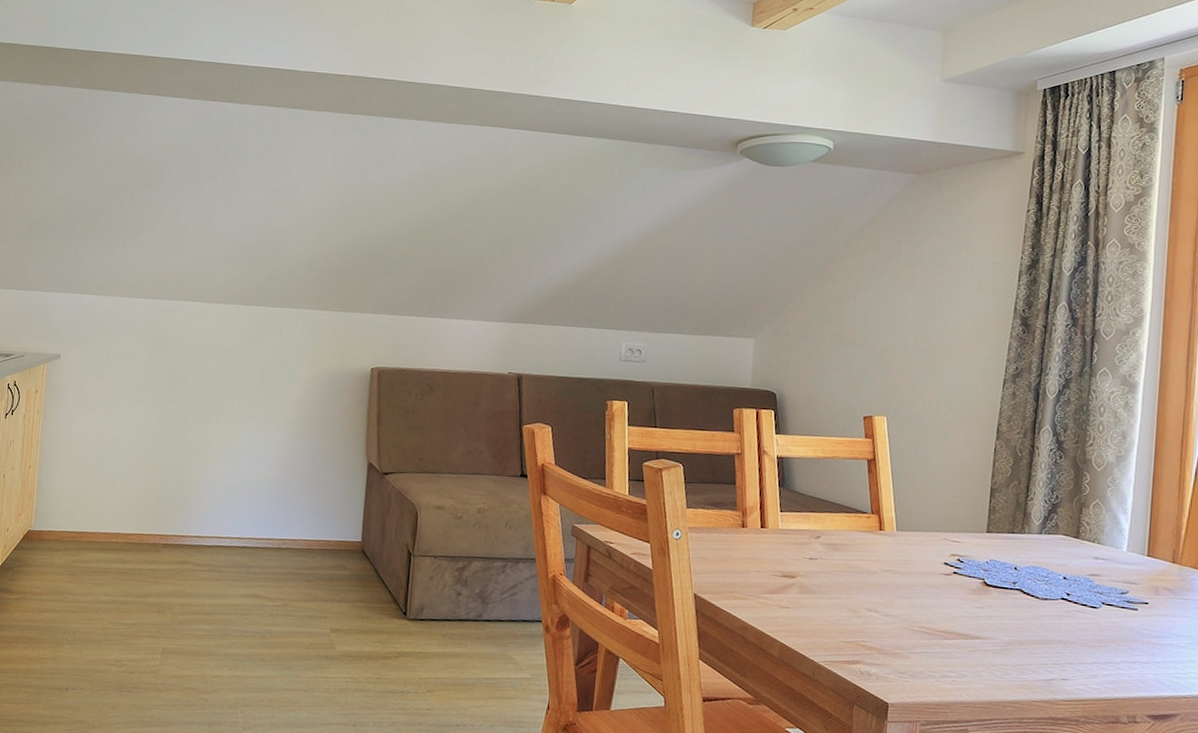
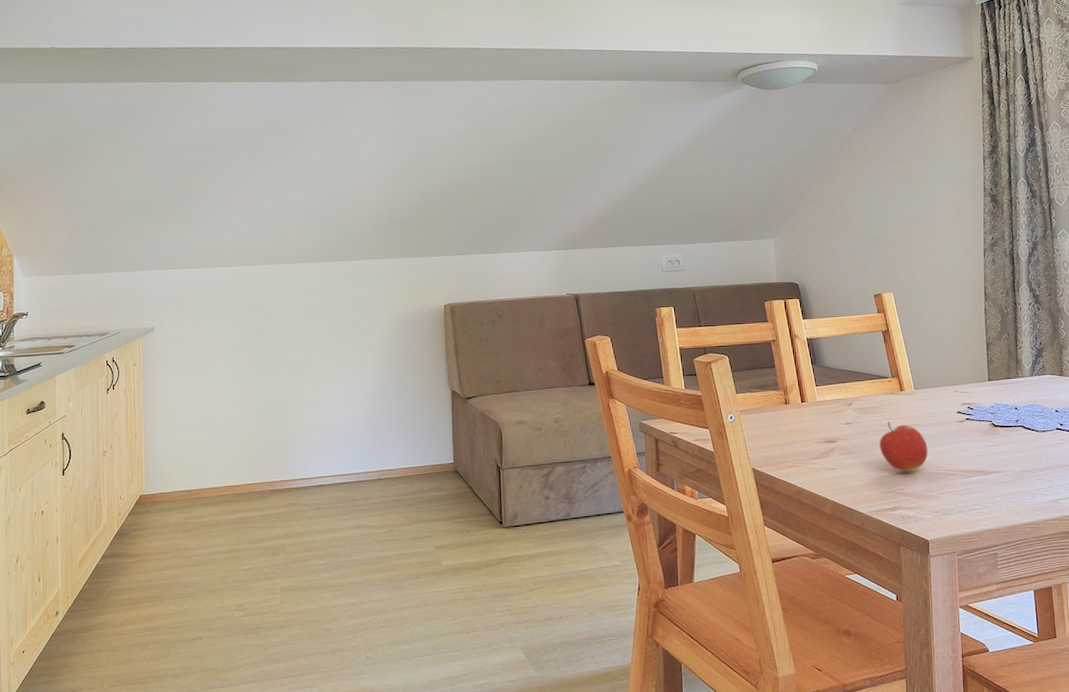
fruit: none [845,563,903,624] -> present [879,421,928,473]

